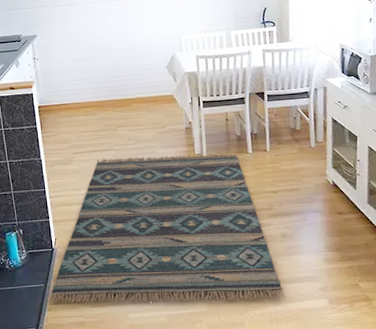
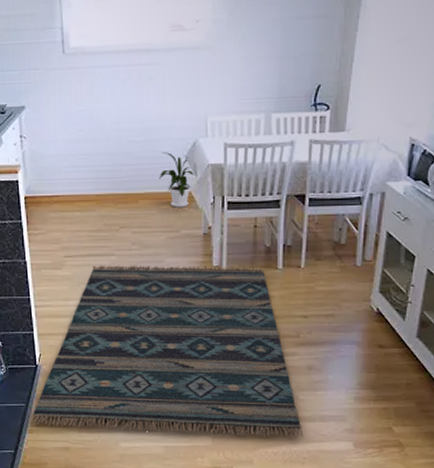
house plant: none [146,65,174,108] -> present [159,152,194,208]

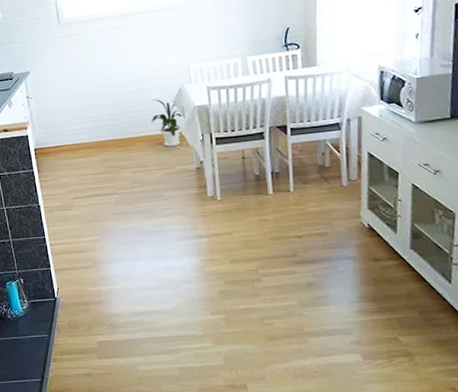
rug: present [29,265,304,439] -> none [52,194,312,355]

